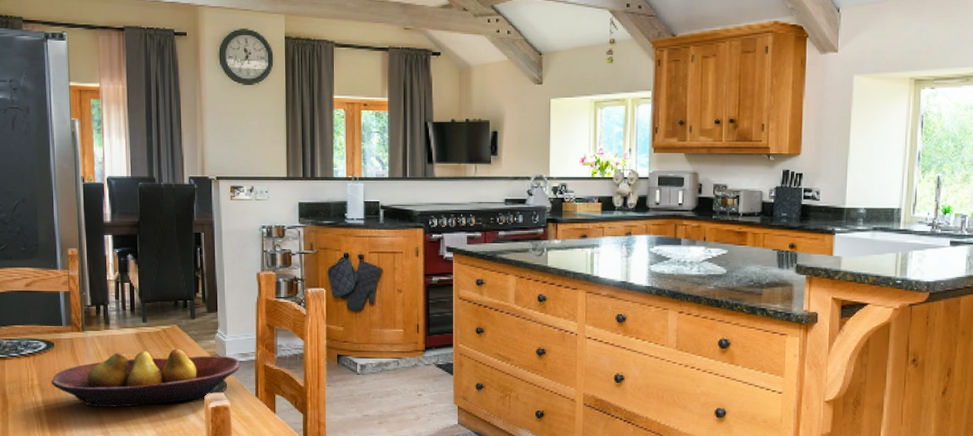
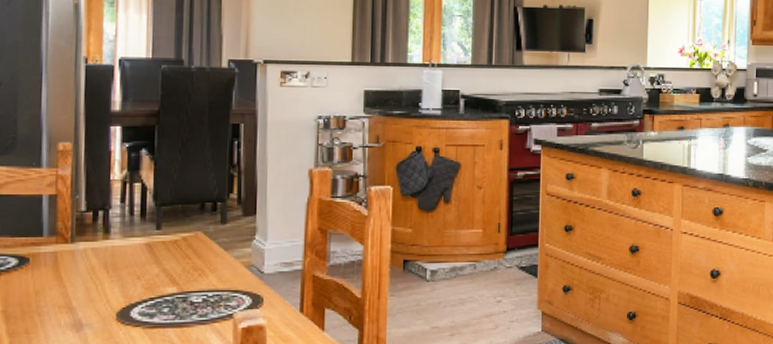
fruit bowl: present [51,349,241,407] -> none [22,260,283,335]

